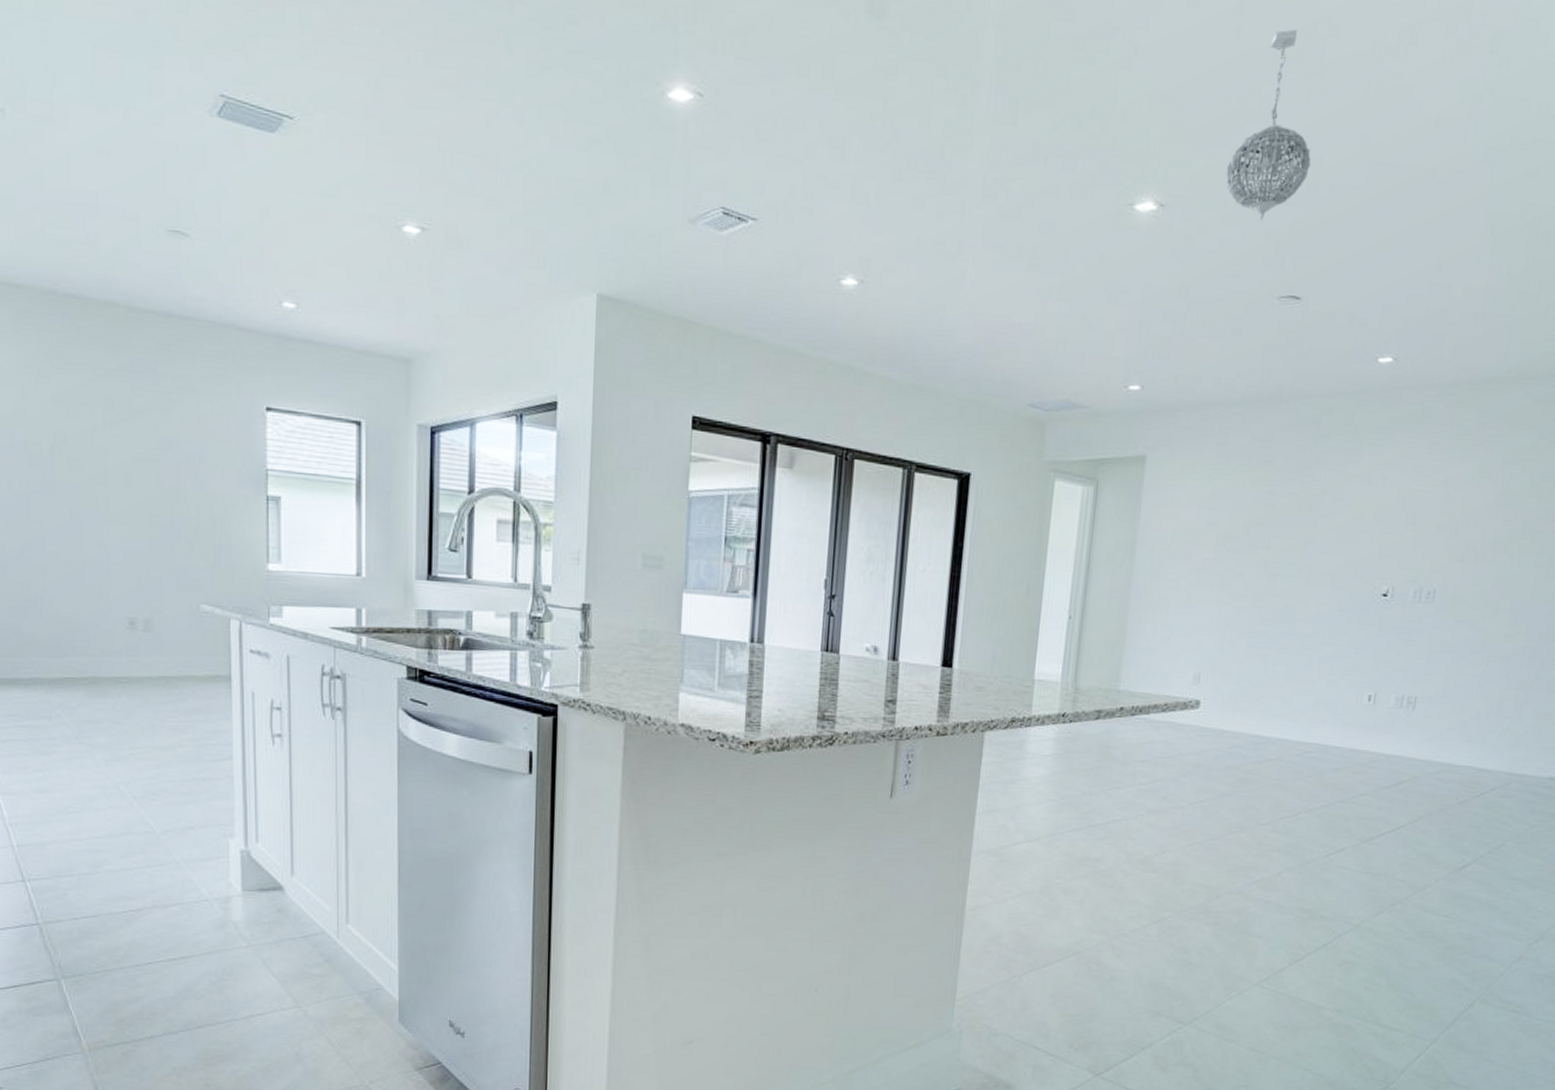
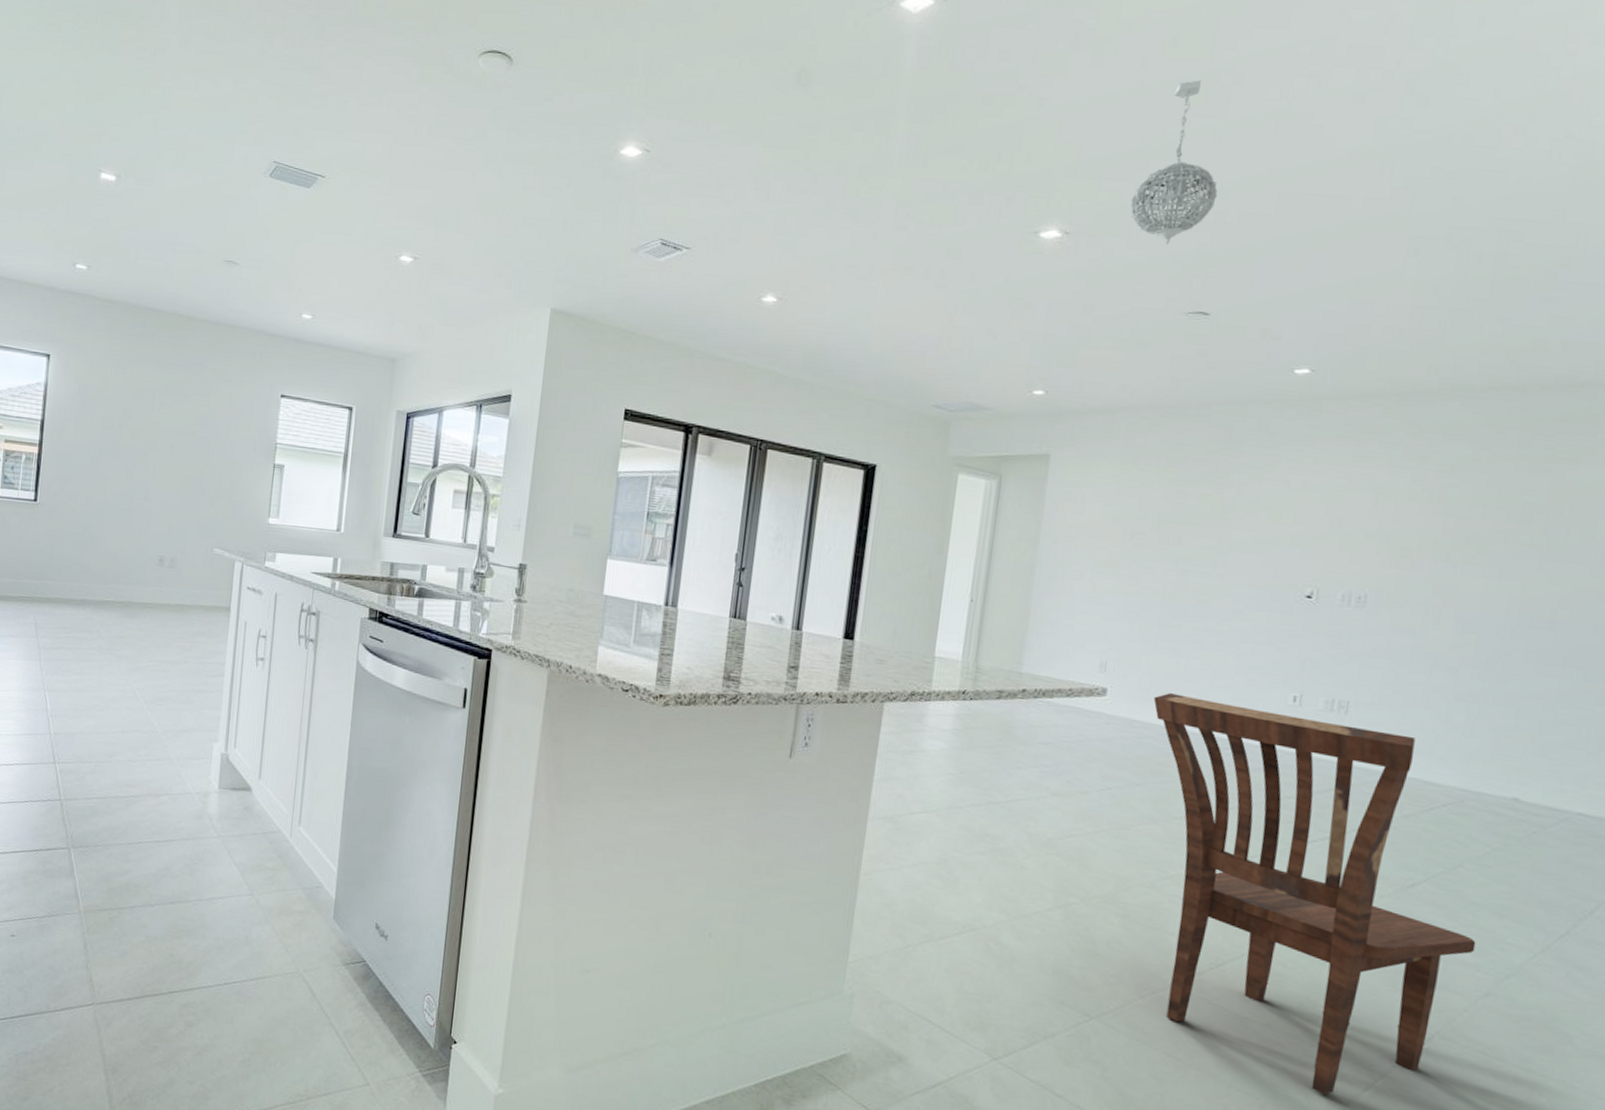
dining chair: none [1243,701,1513,1067] -> present [1153,693,1476,1095]

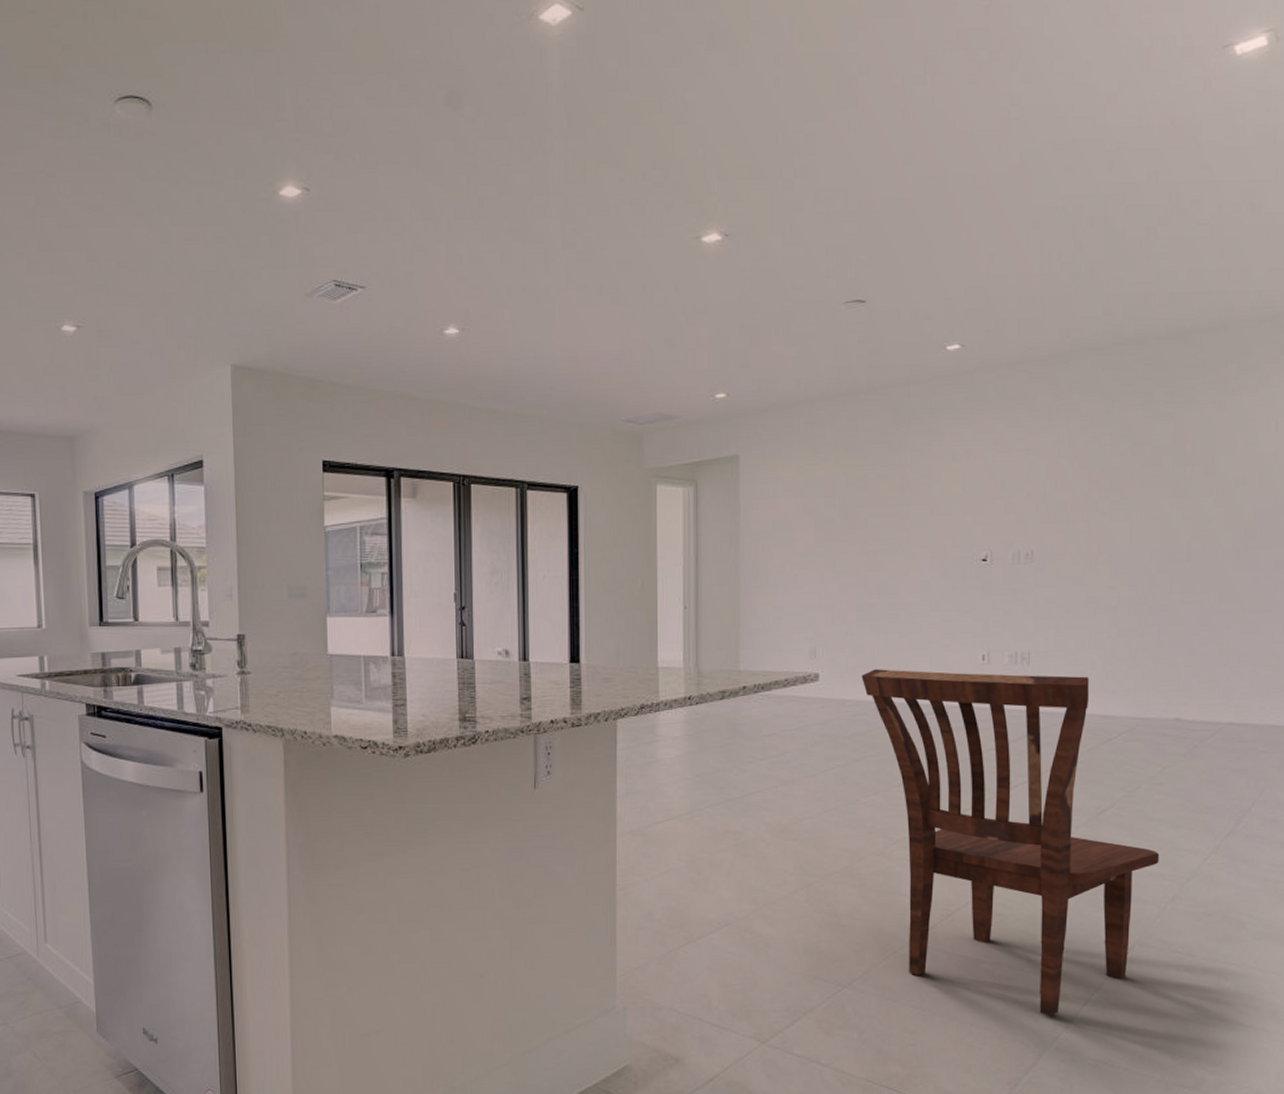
pendant light: present [1130,80,1218,245] -> none [781,73,858,238]

